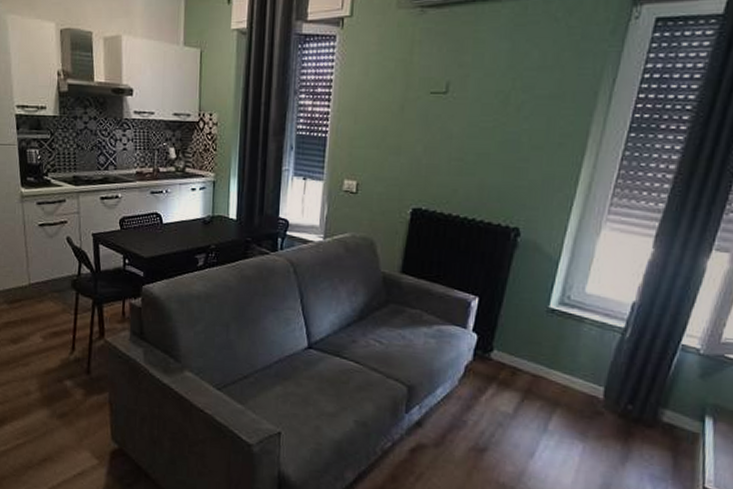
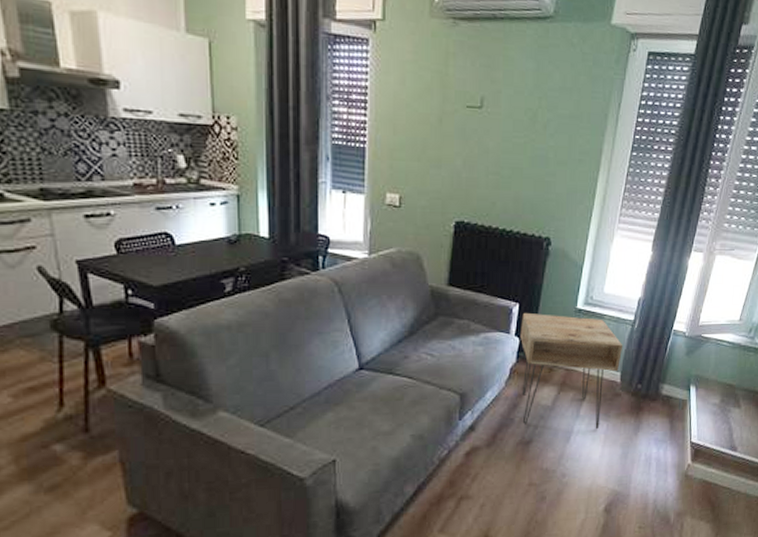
nightstand: none [476,307,609,450] -> present [520,312,623,430]

